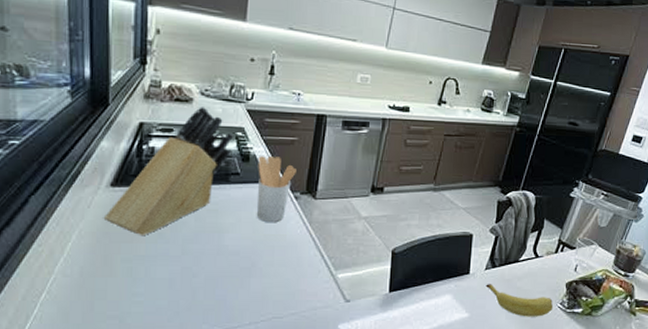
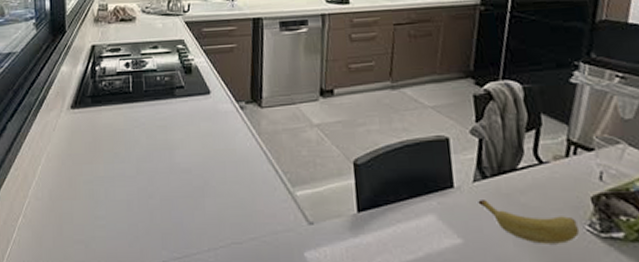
knife block: present [103,105,234,237] -> none [66,22,176,157]
utensil holder: present [257,156,296,223] -> none [200,66,239,137]

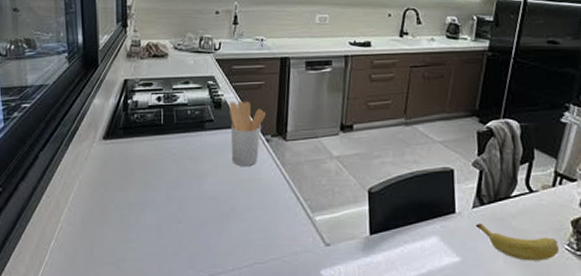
utensil holder: none [200,66,239,137] -> present [229,101,266,167]

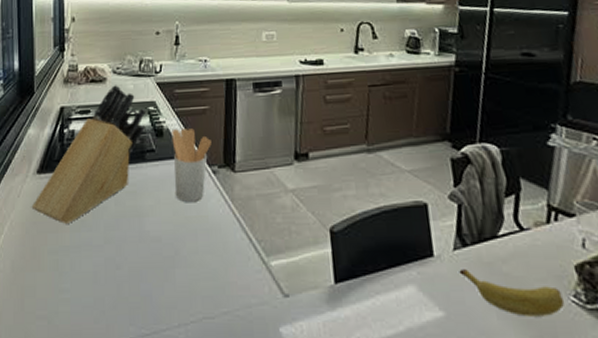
knife block: none [98,59,206,185] -> present [31,83,147,225]

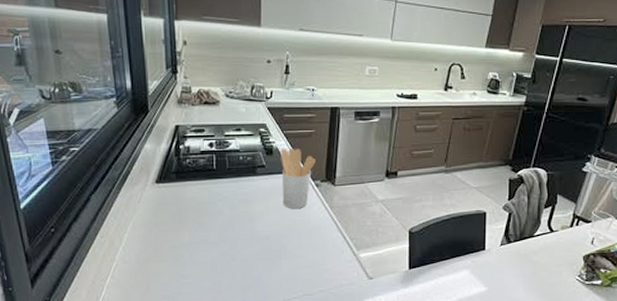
knife block: present [31,83,147,225] -> none [152,106,258,226]
banana: present [459,269,566,317] -> none [502,259,572,290]

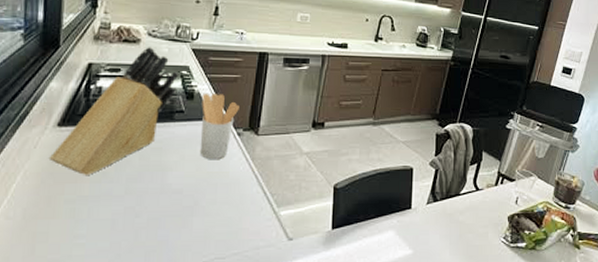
knife block: none [152,106,258,226] -> present [48,46,179,176]

